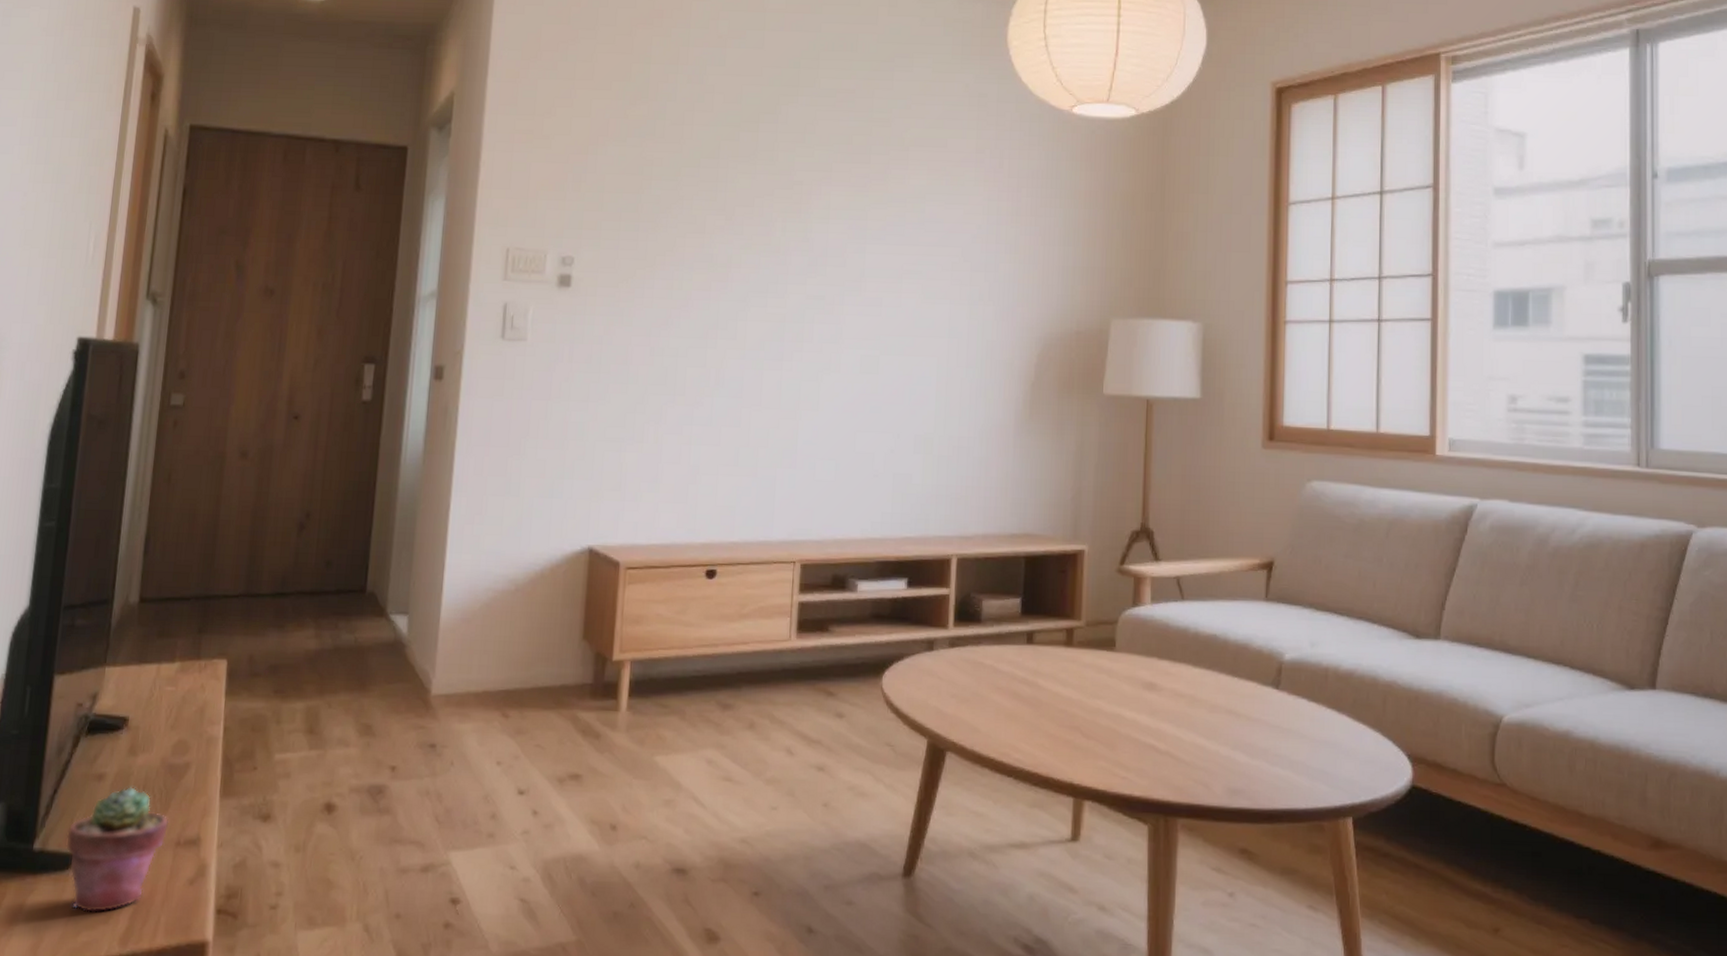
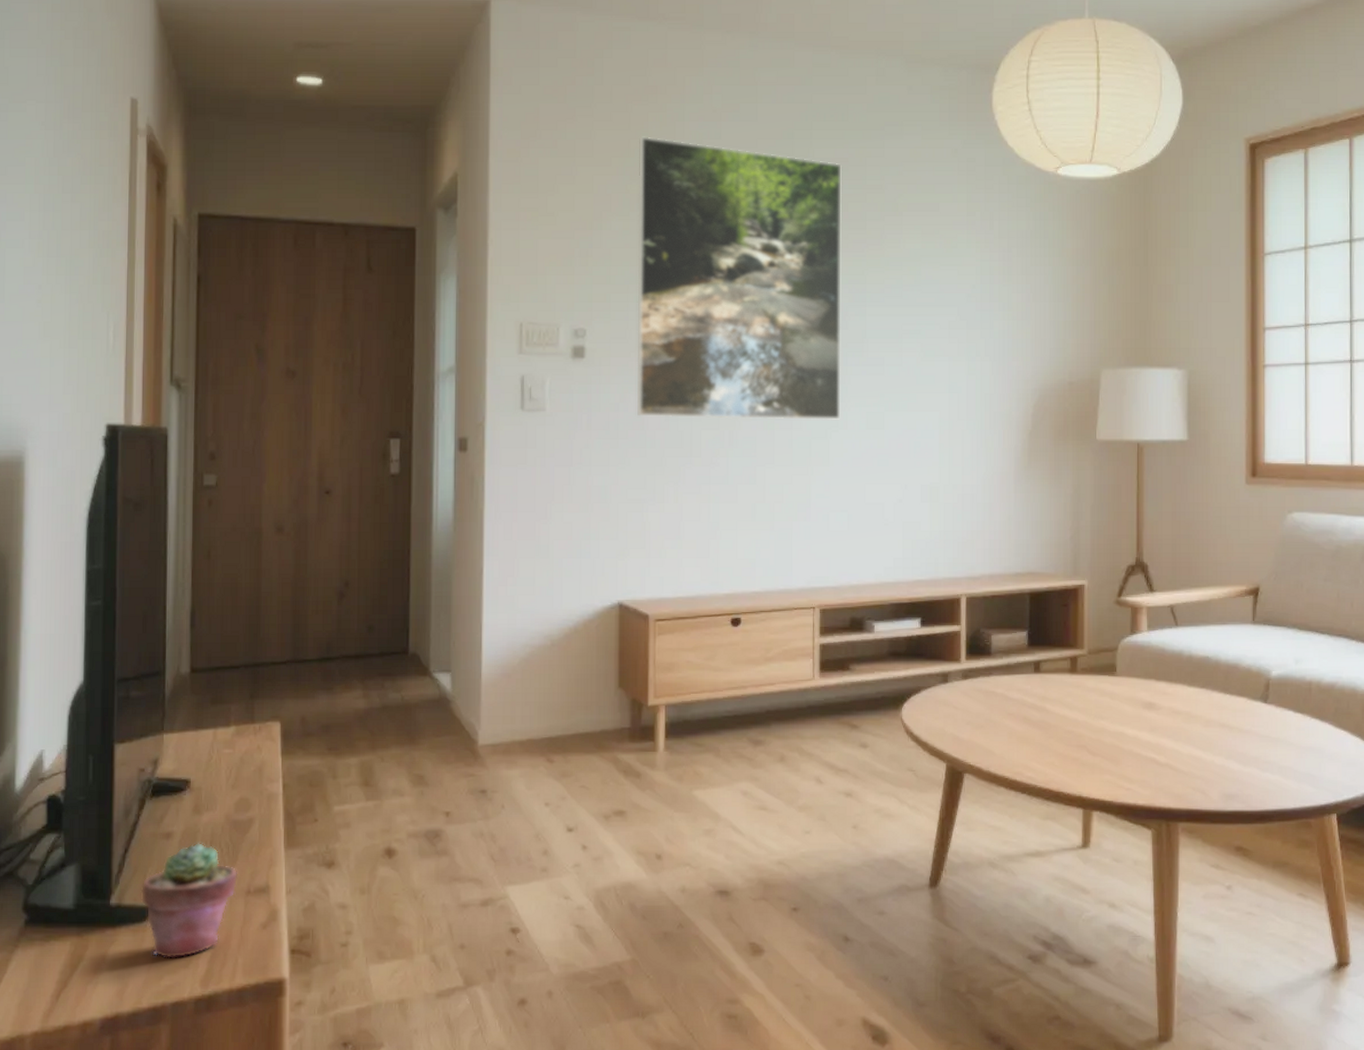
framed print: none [621,61,848,362] -> present [637,136,842,420]

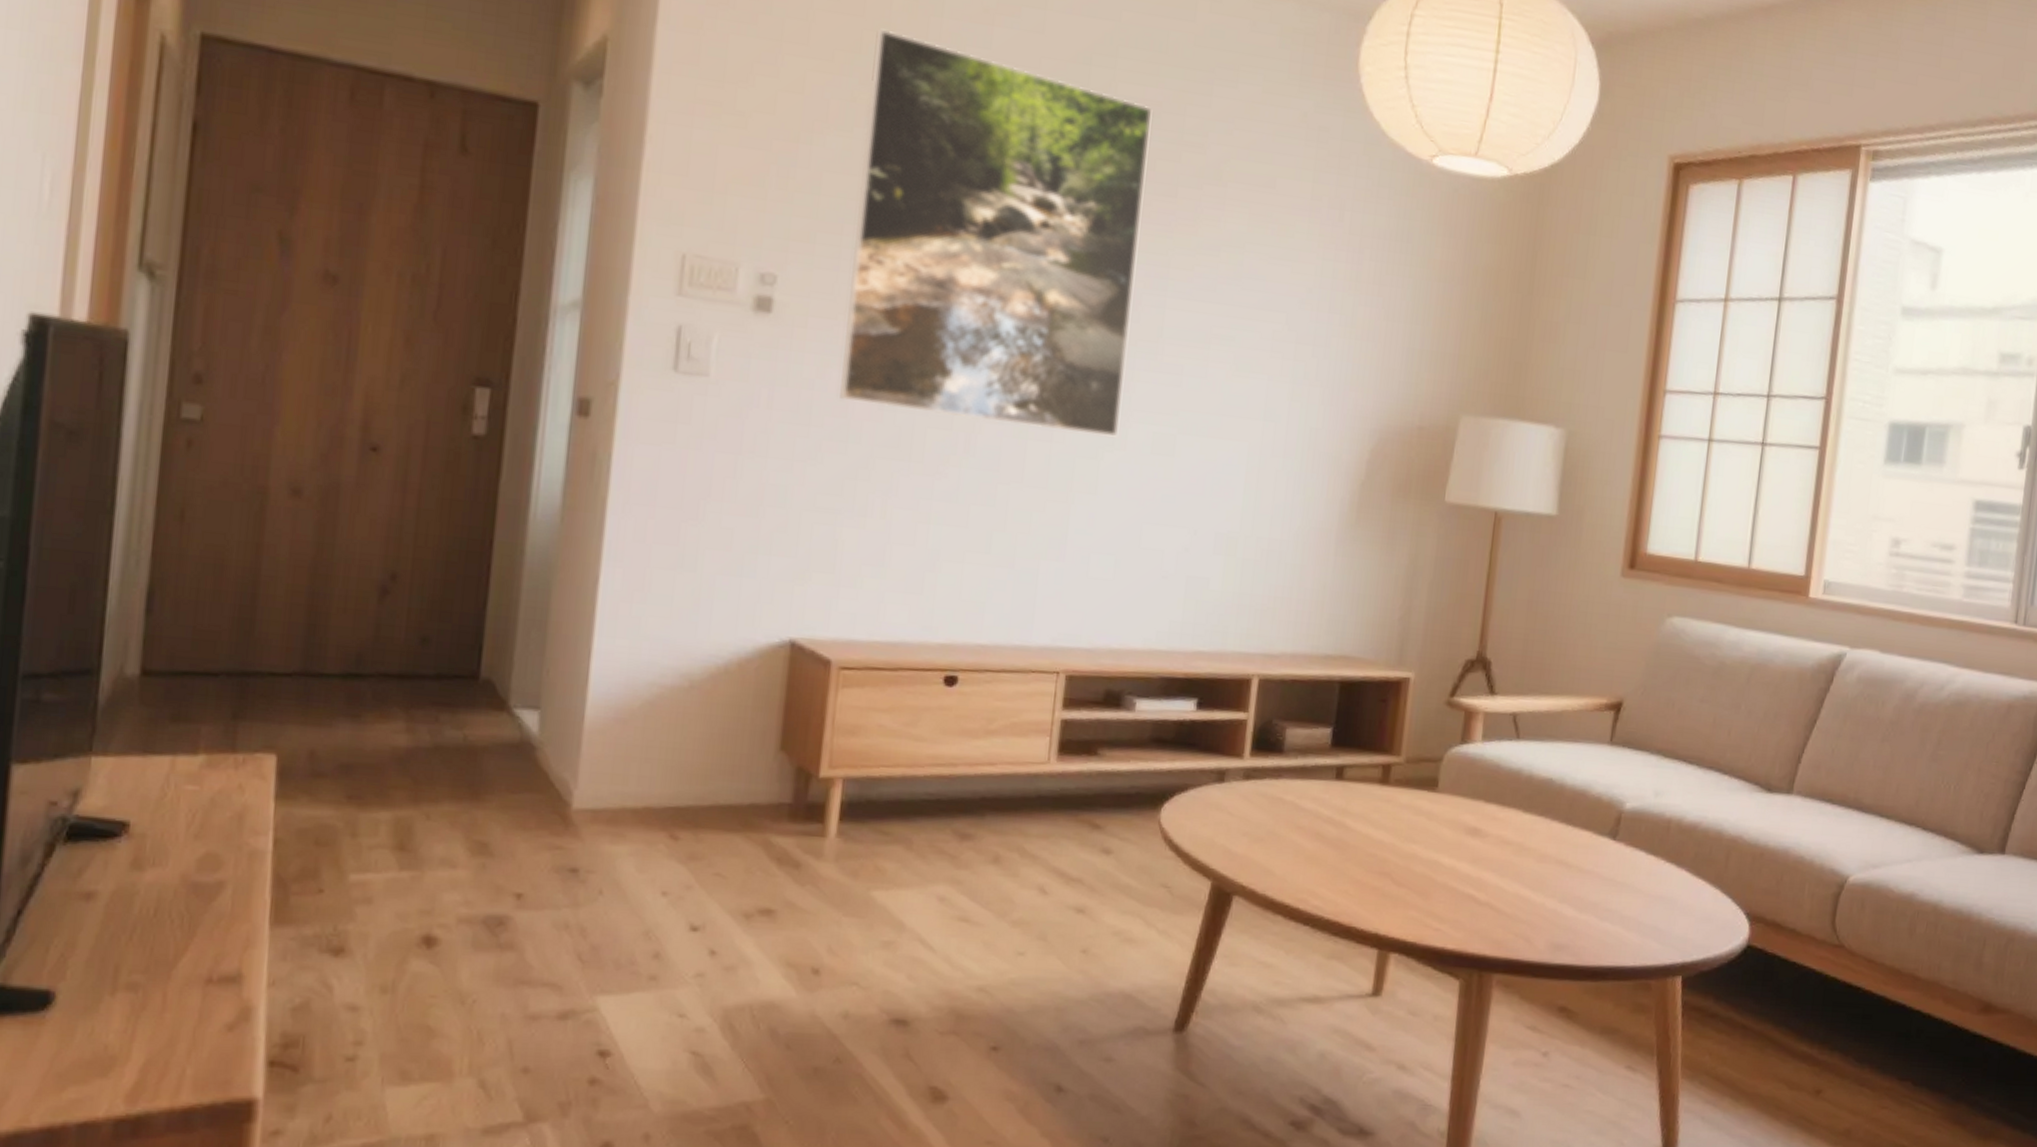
potted succulent: present [140,843,238,958] -> none [38,909,195,1064]

